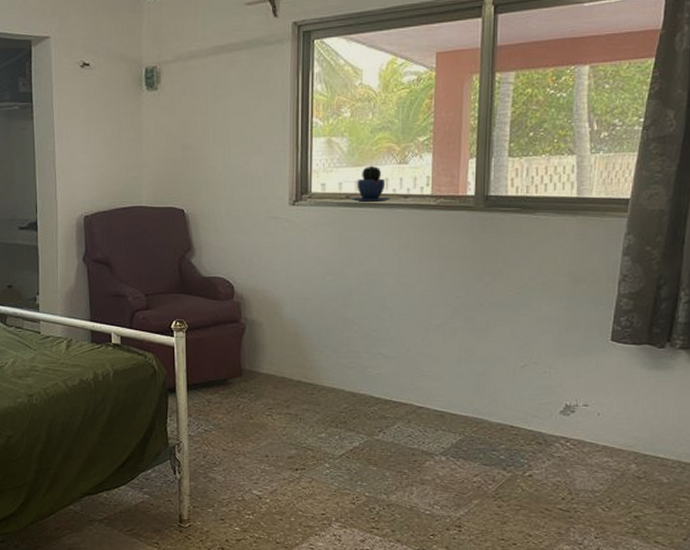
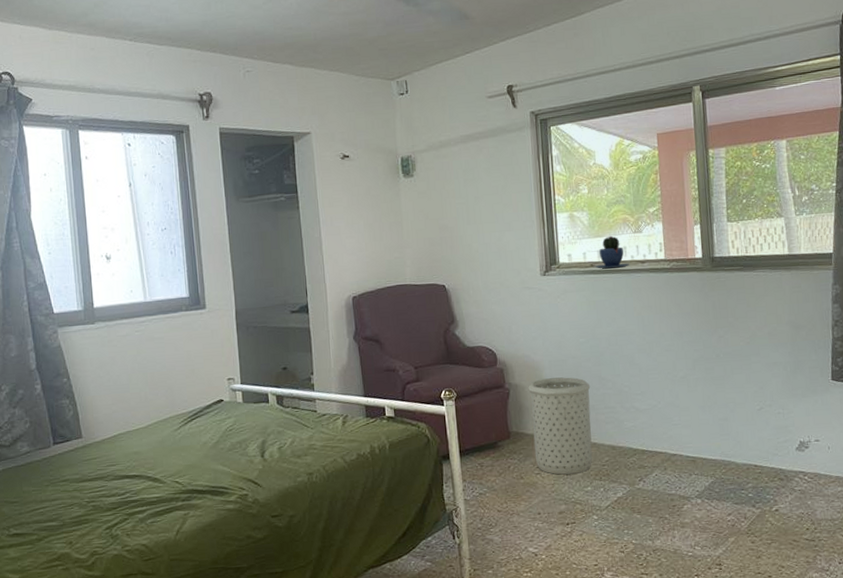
laundry basket: none [266,316,334,418] -> present [528,377,593,475]

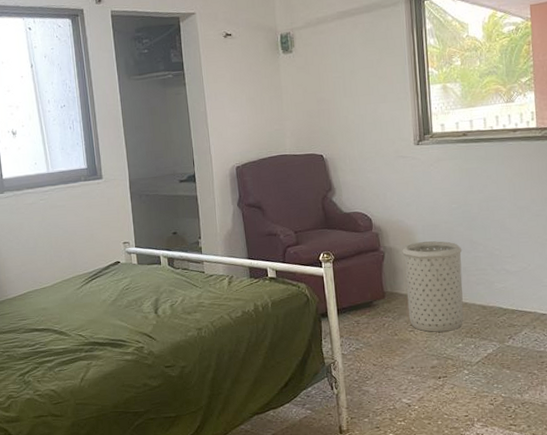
potted cactus: present [595,235,629,270] -> none [467,105,501,139]

